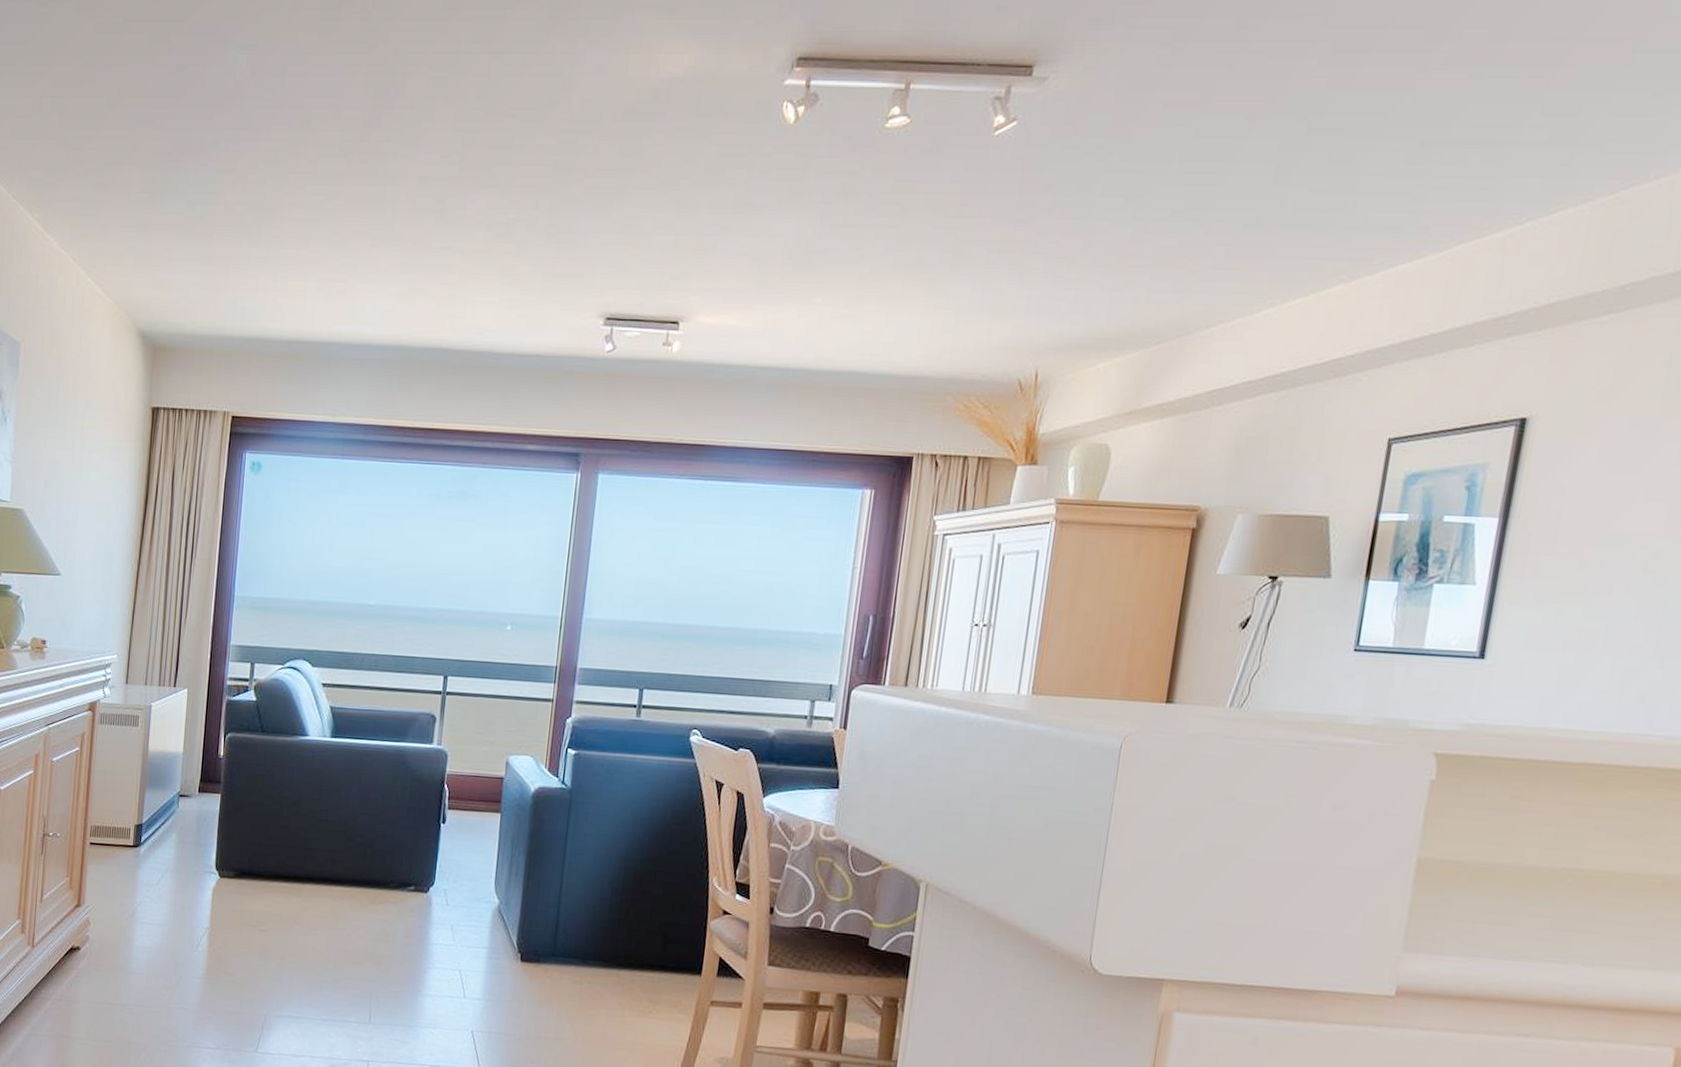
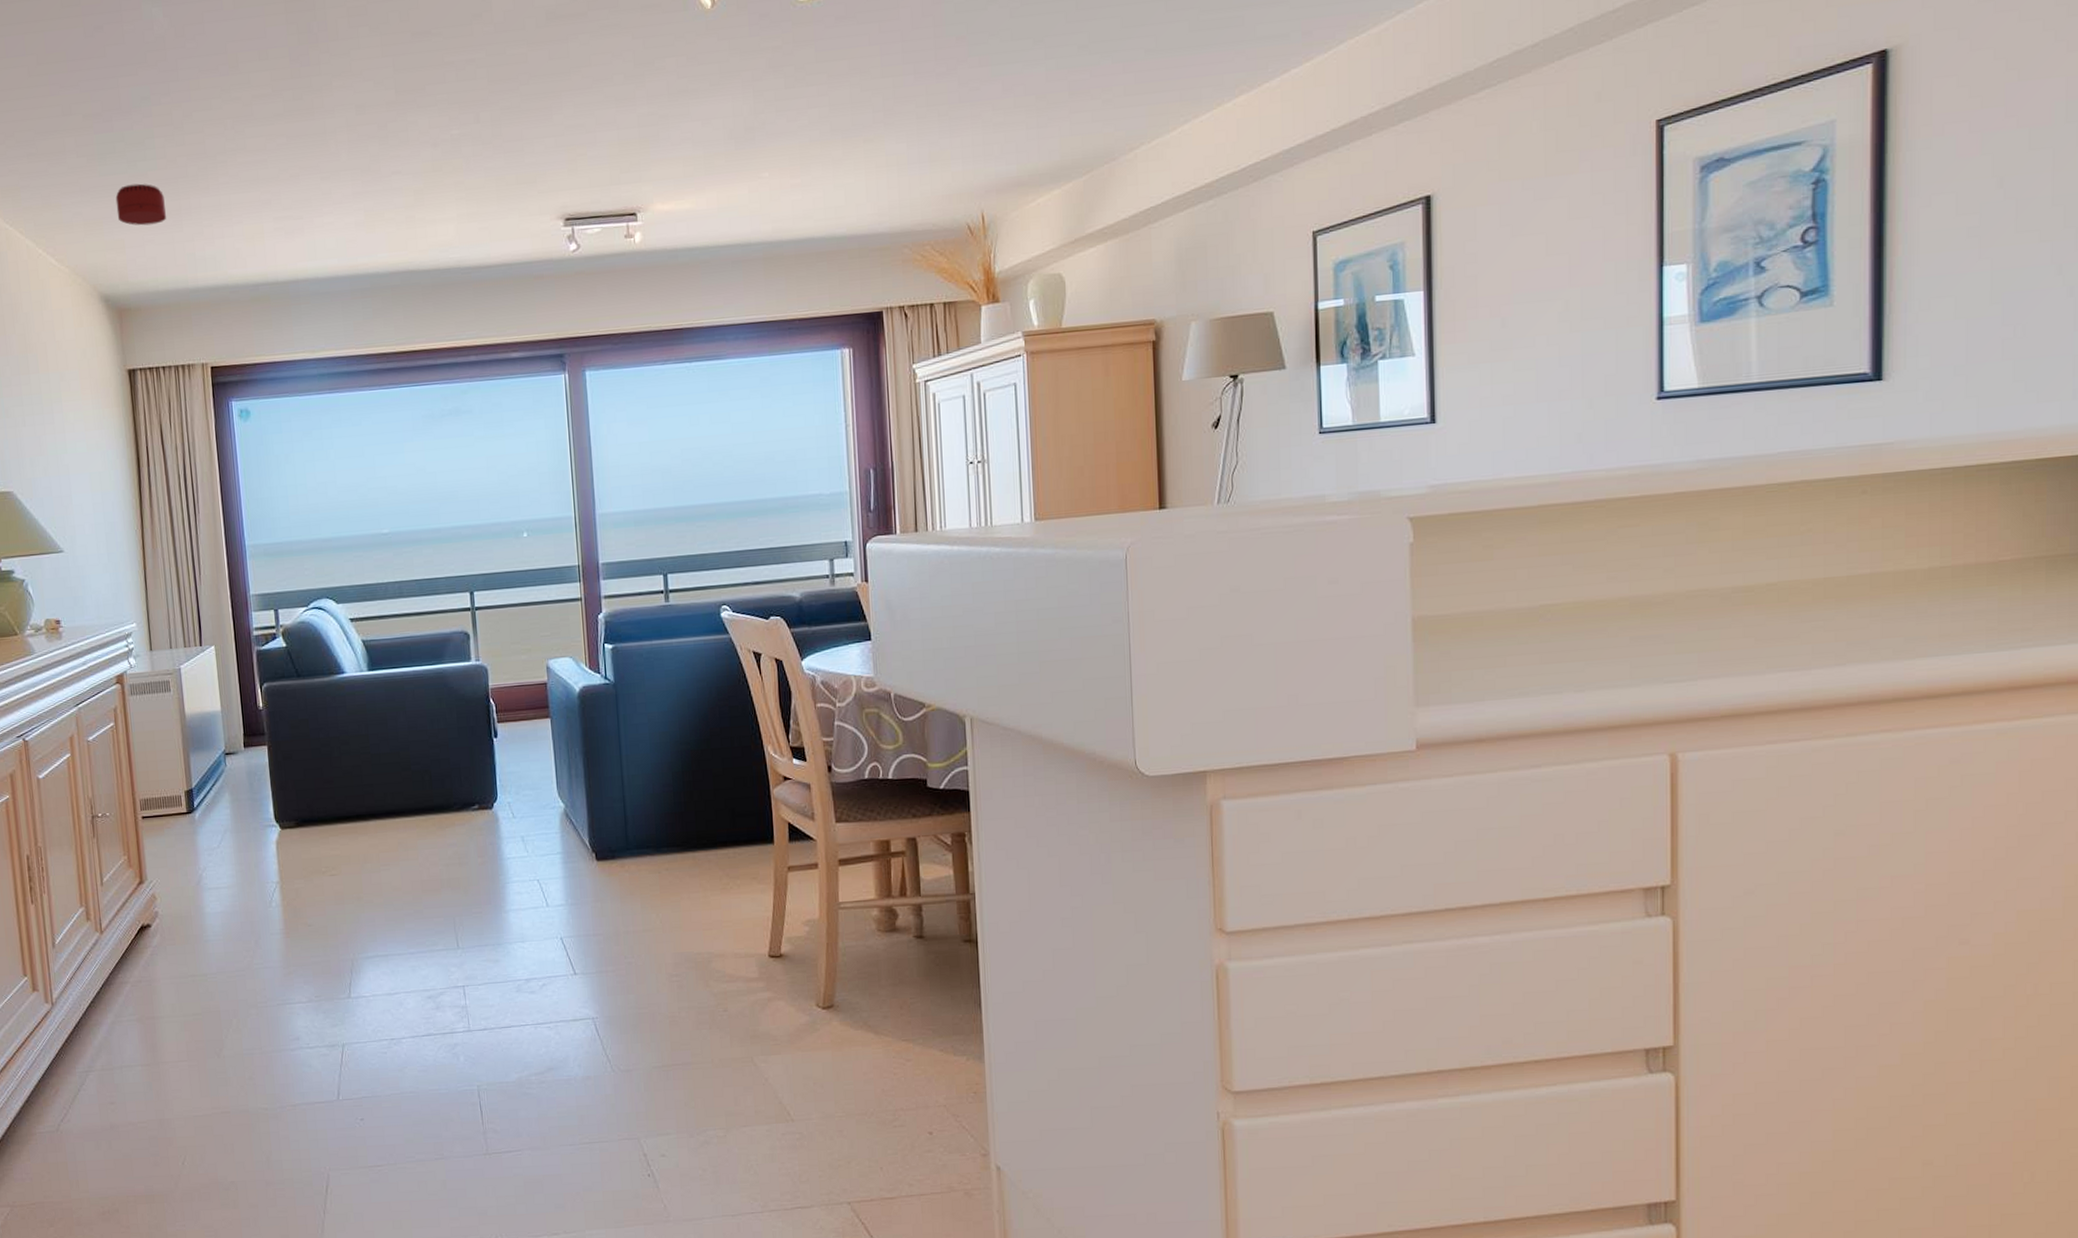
smoke detector: none [168,226,216,269] -> present [115,183,167,226]

